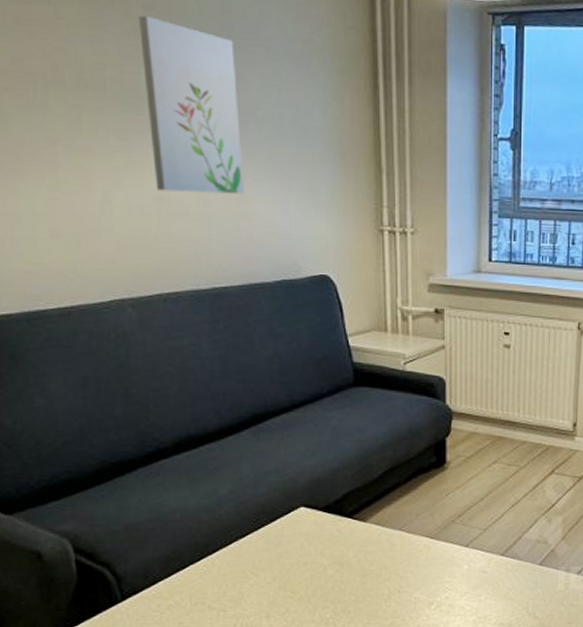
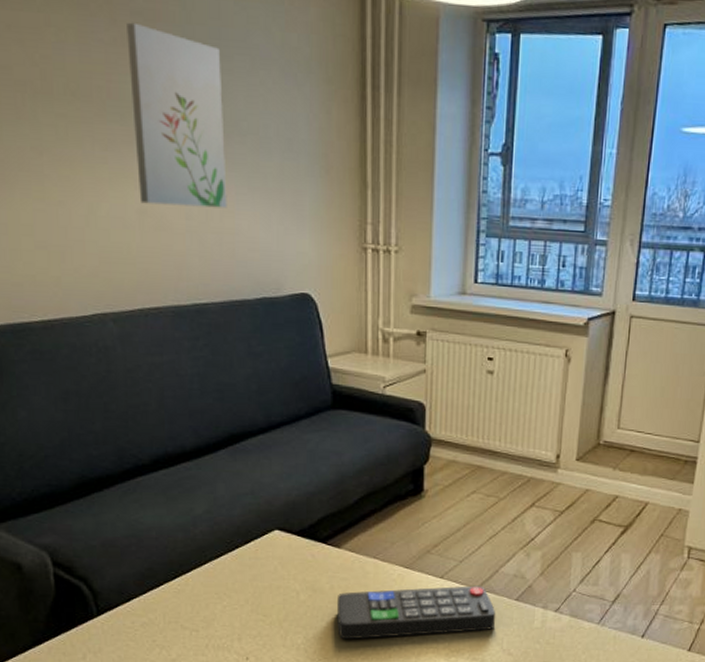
remote control: none [364,552,521,612] -> present [336,585,496,640]

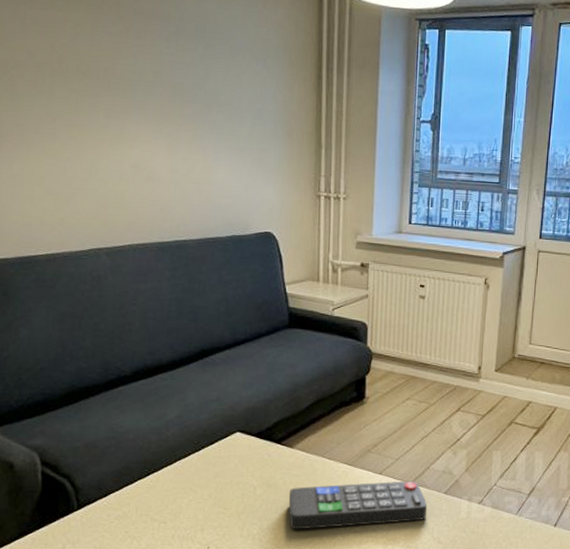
wall art: present [127,22,227,209] -> none [130,19,207,164]

